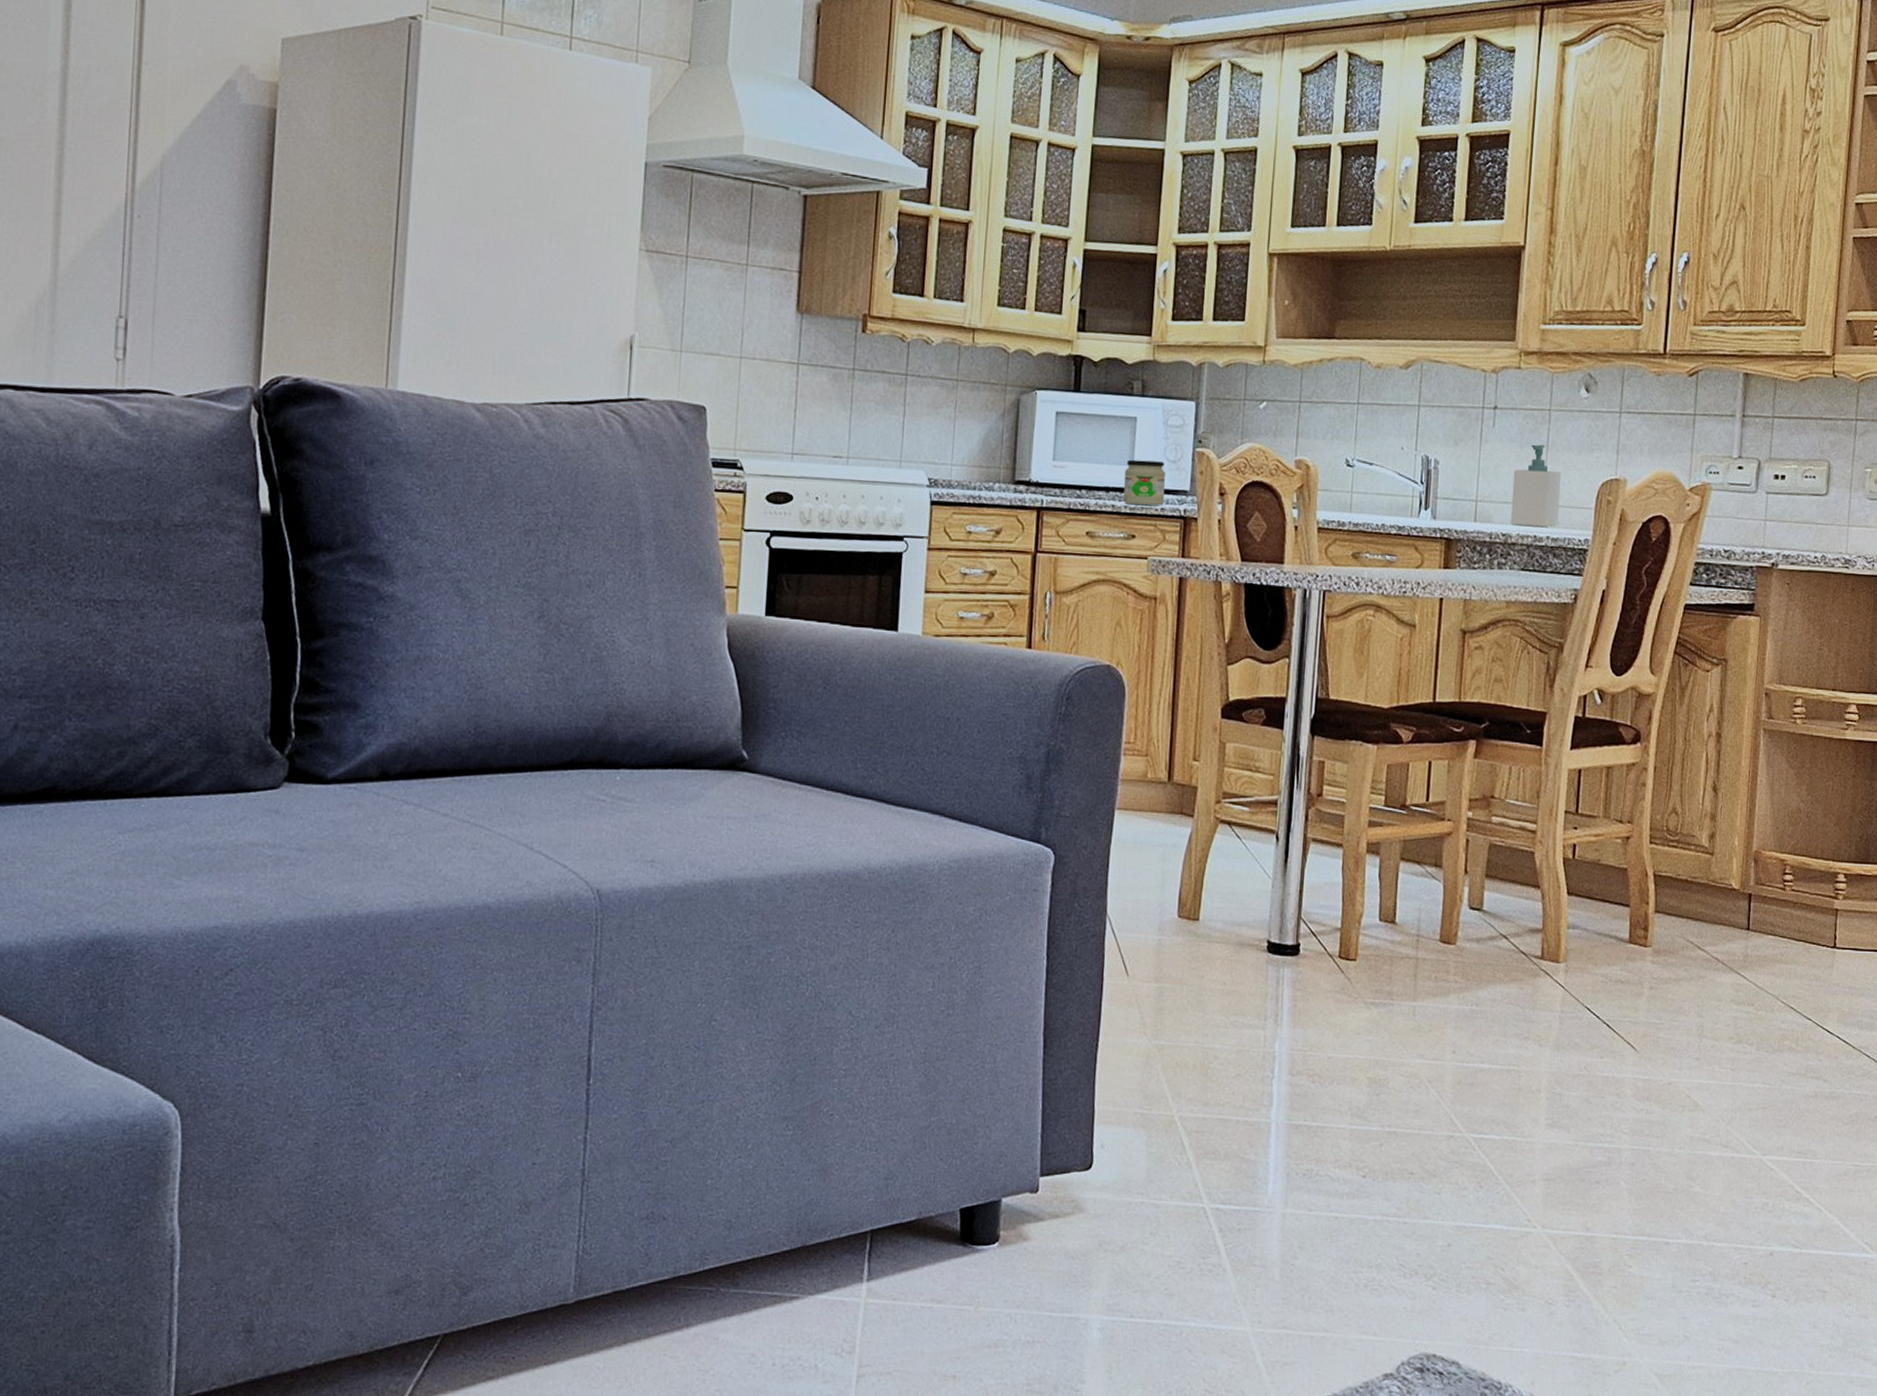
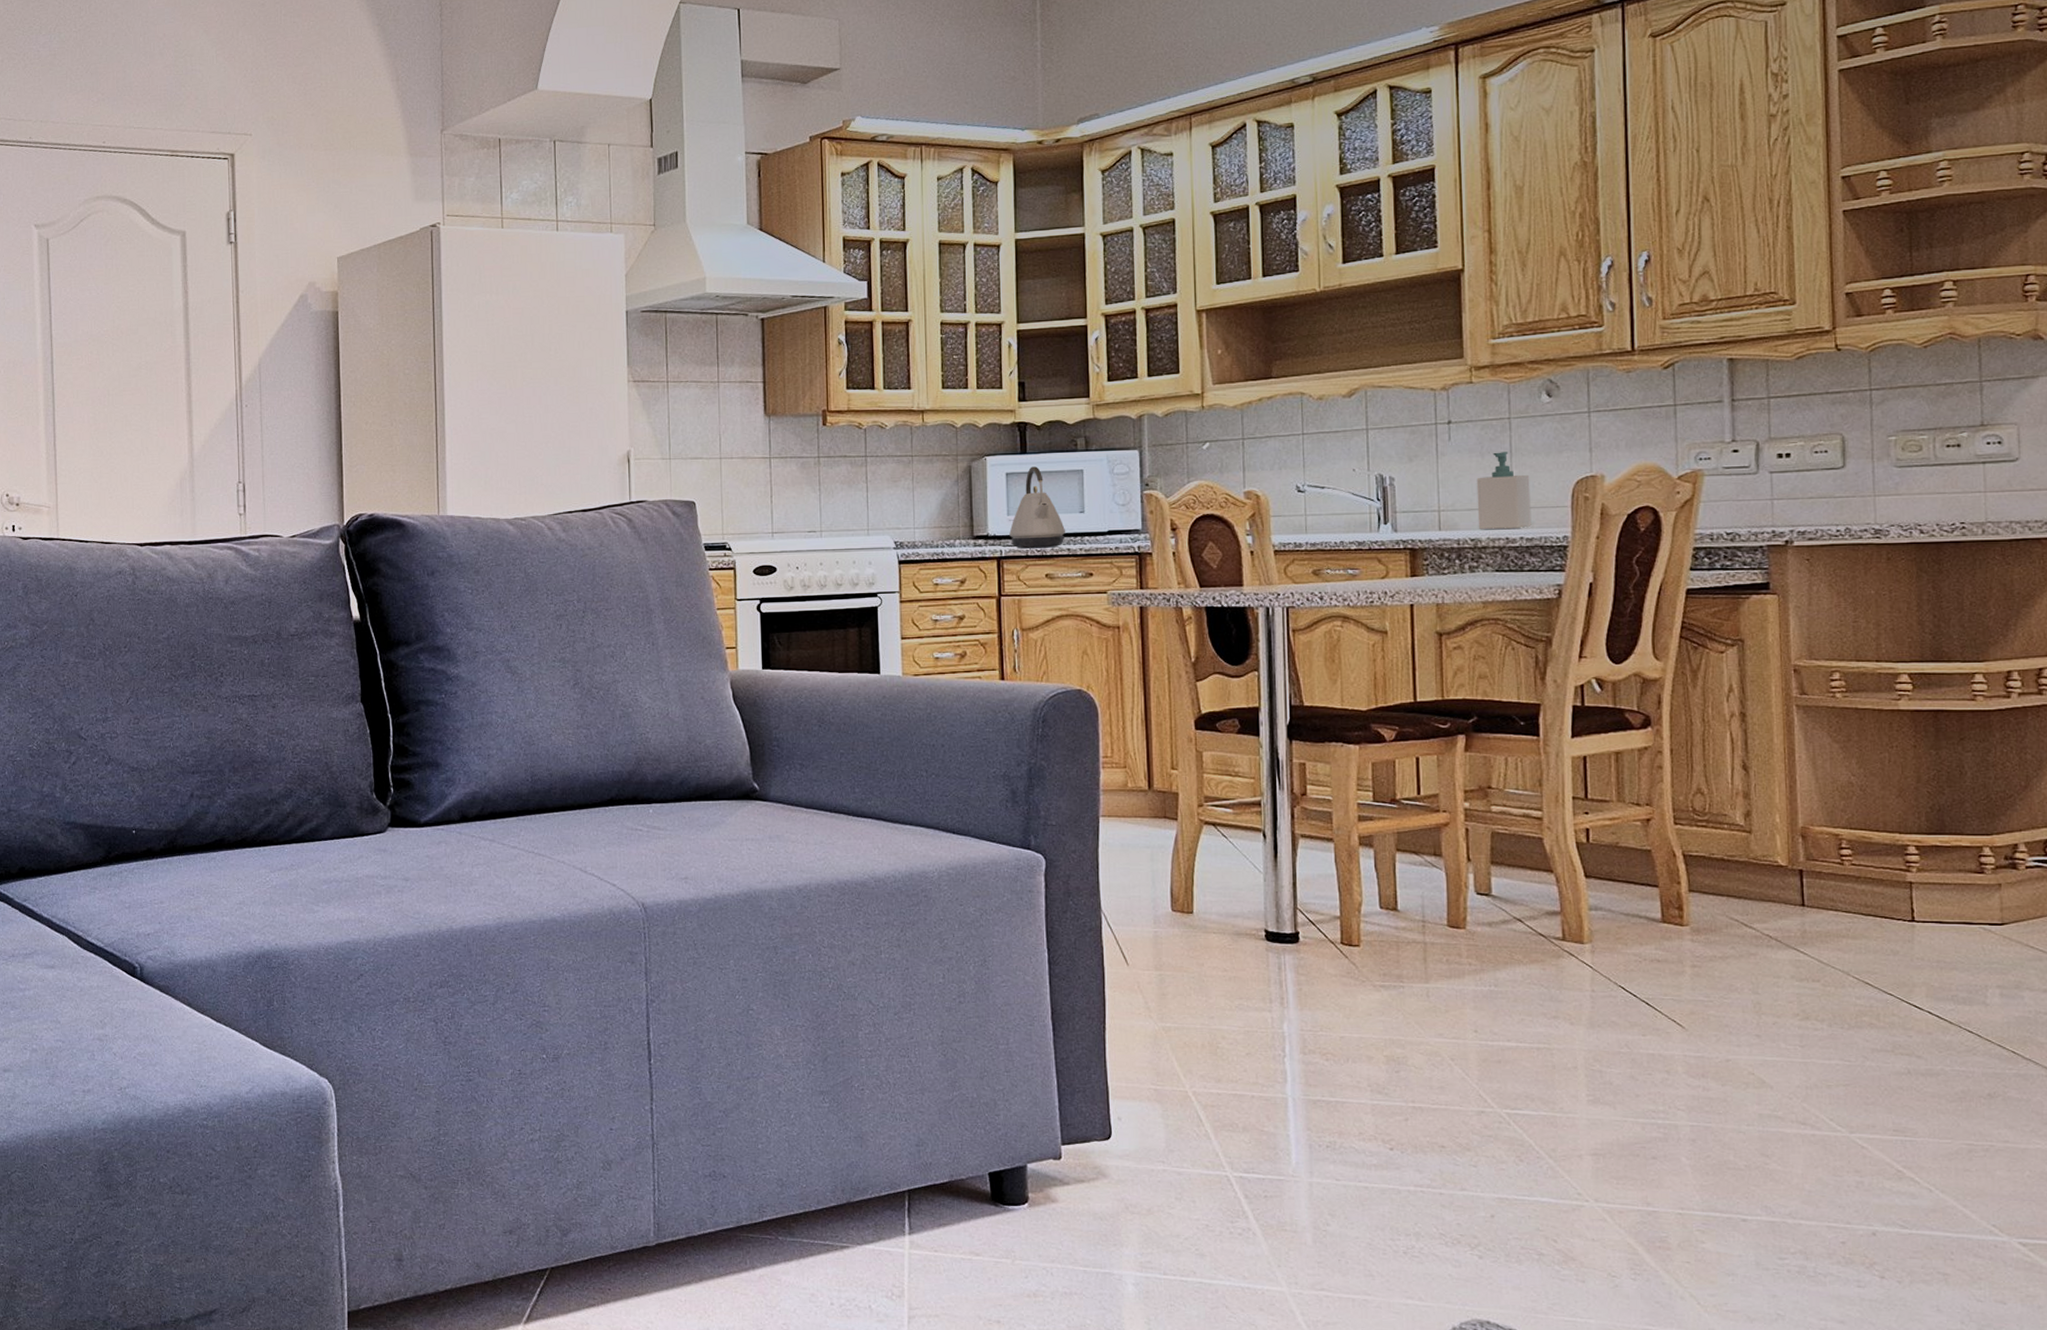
kettle: none [1053,407,1113,502] -> present [1009,466,1066,549]
jar: present [1123,459,1166,506] -> none [1076,506,1118,547]

